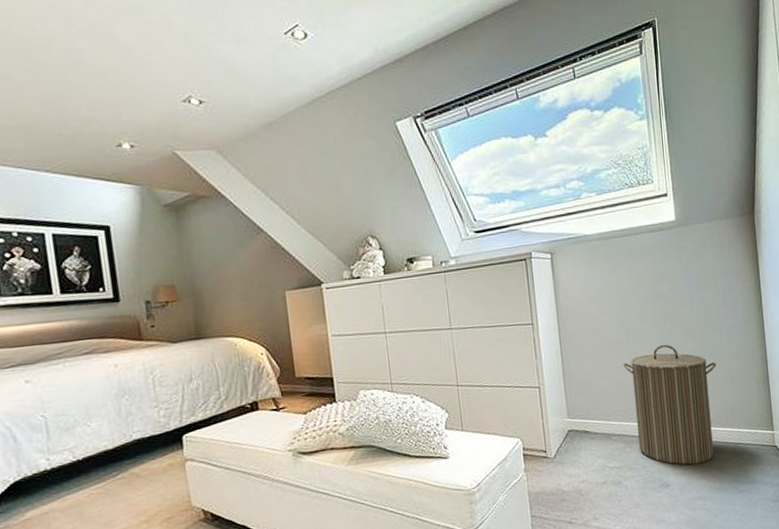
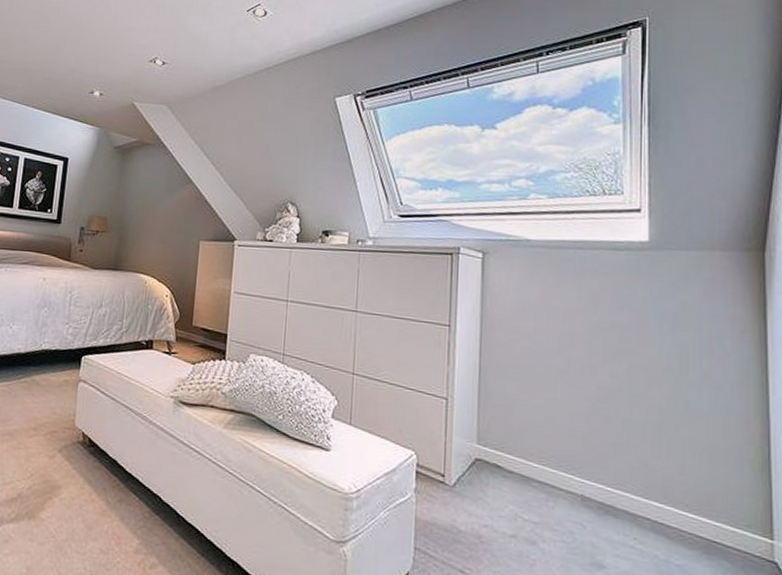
laundry hamper: present [623,344,717,465] -> none [557,385,691,553]

